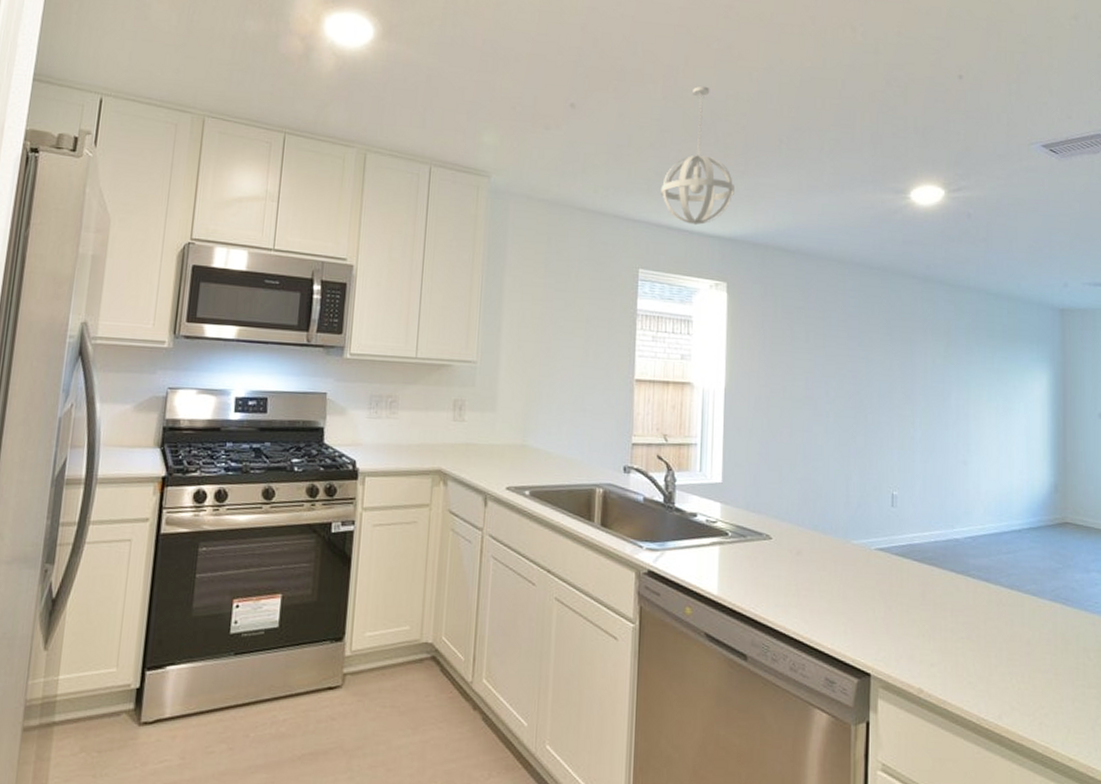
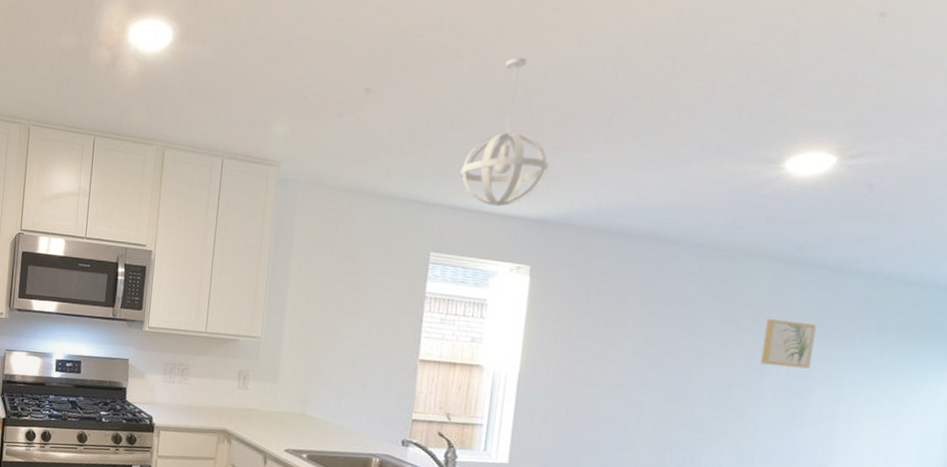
wall art: none [911,330,946,374] -> present [760,319,816,369]

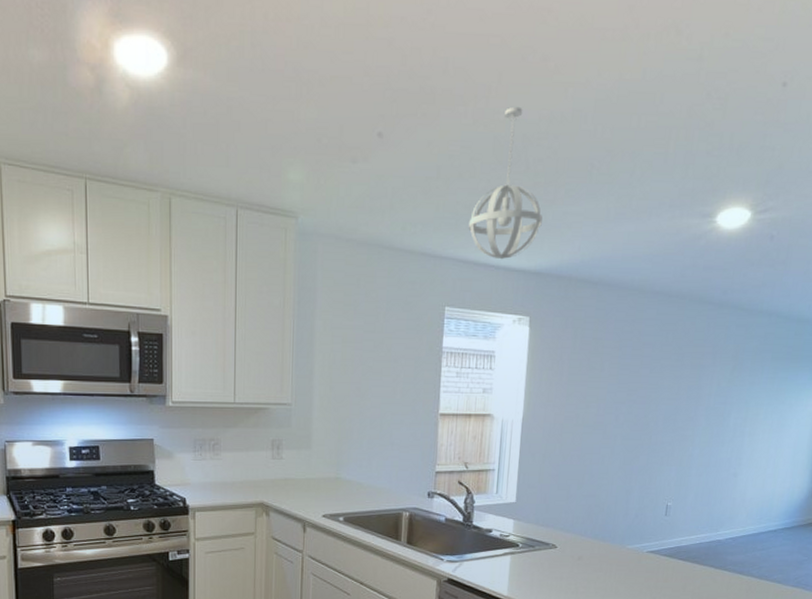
wall art: present [760,319,816,369] -> none [697,355,734,395]

